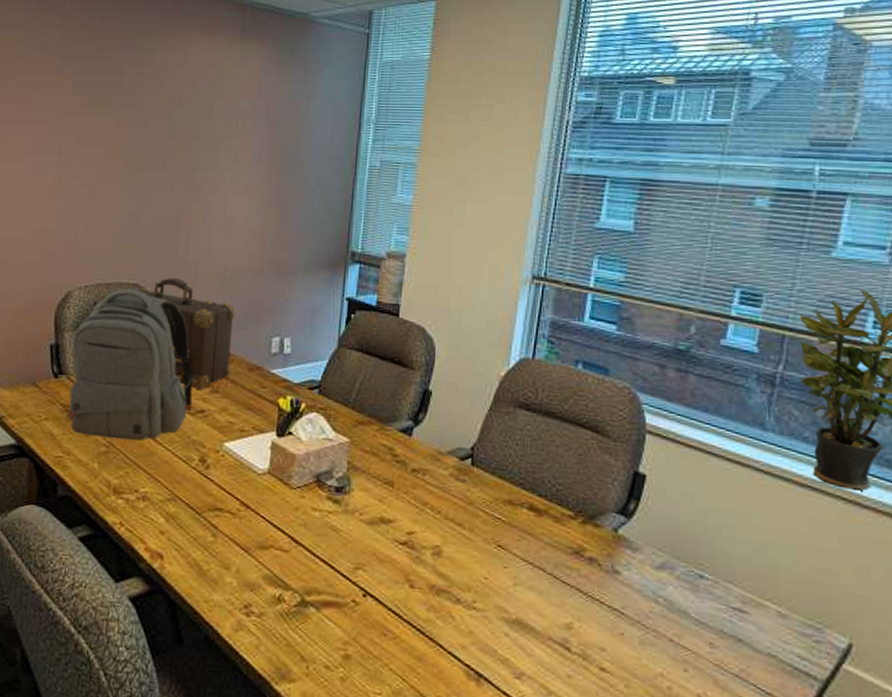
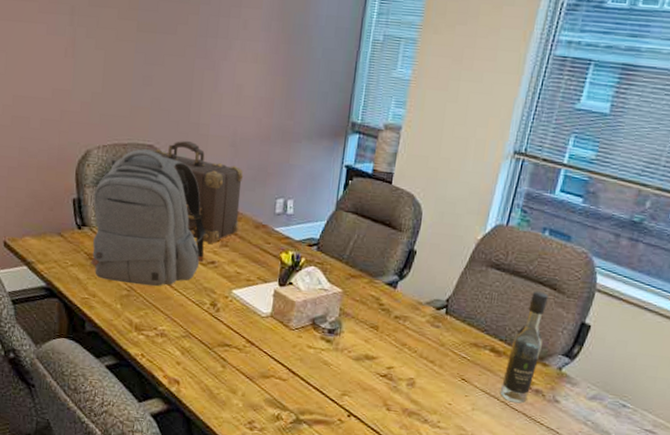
bottle: none [545,434,591,576] -> present [499,291,549,404]

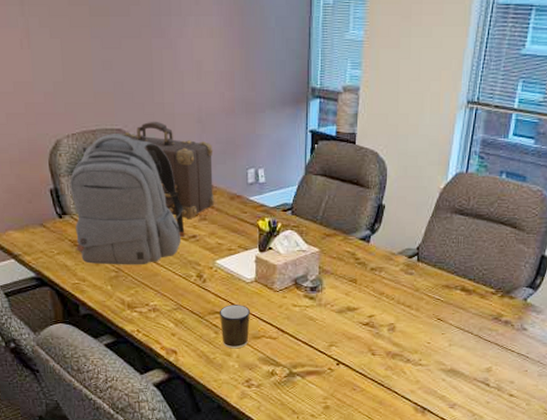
mug: none [228,338,263,387] -> present [219,305,251,349]
bottle: present [499,291,549,404] -> none [473,231,510,335]

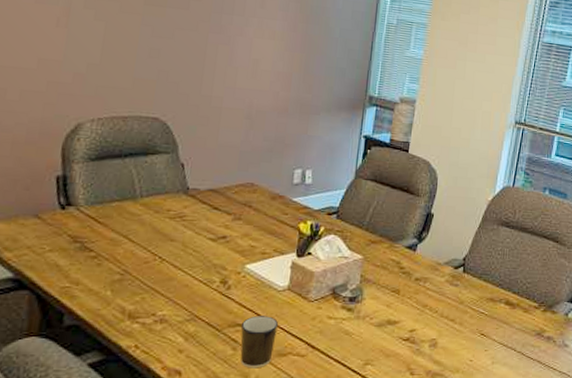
backpack: present [70,134,185,265] -> none [75,121,216,268]
vintage suitcase: present [122,121,215,220] -> none [158,113,260,219]

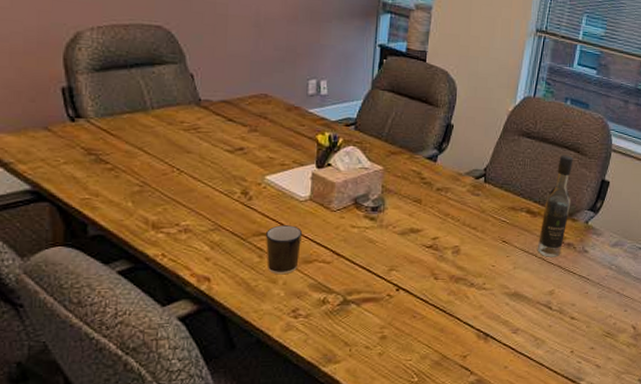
bottle: none [516,244,552,352] -> present [537,155,573,257]

